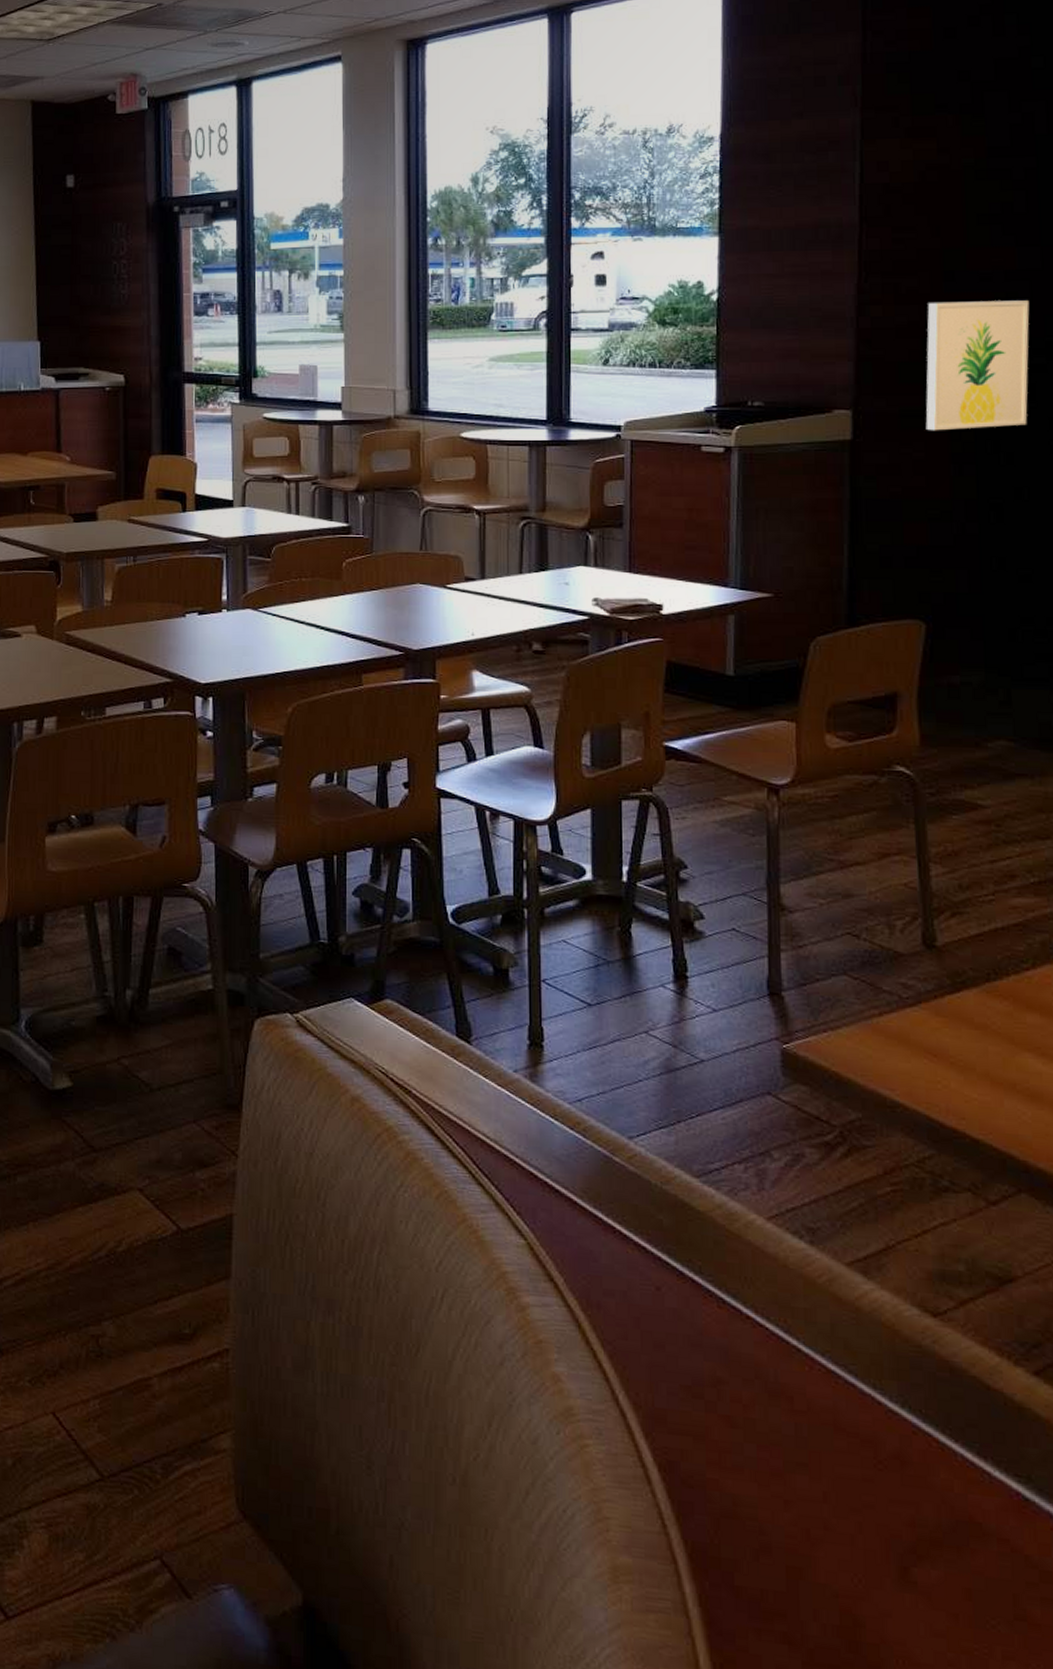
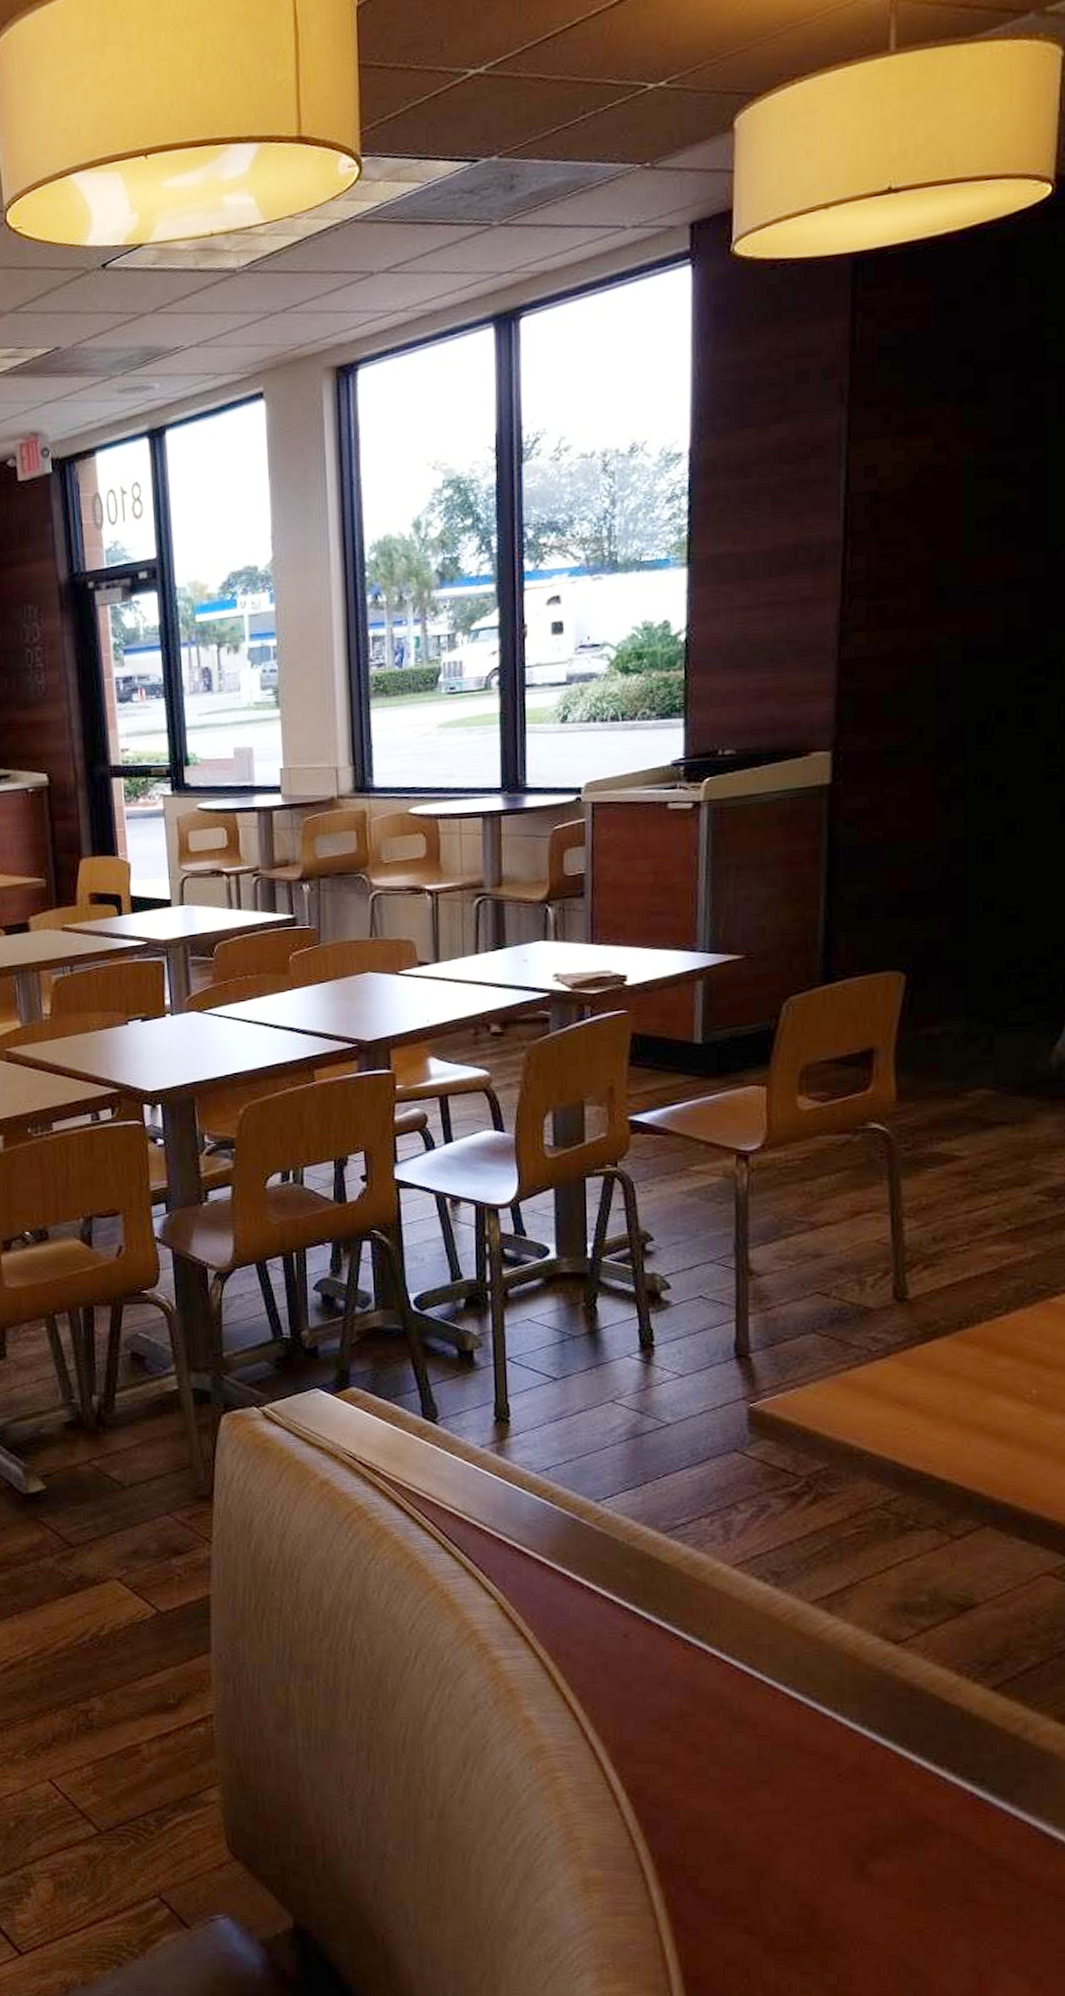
wall art: present [925,300,1030,431] -> none [911,613,1030,768]

